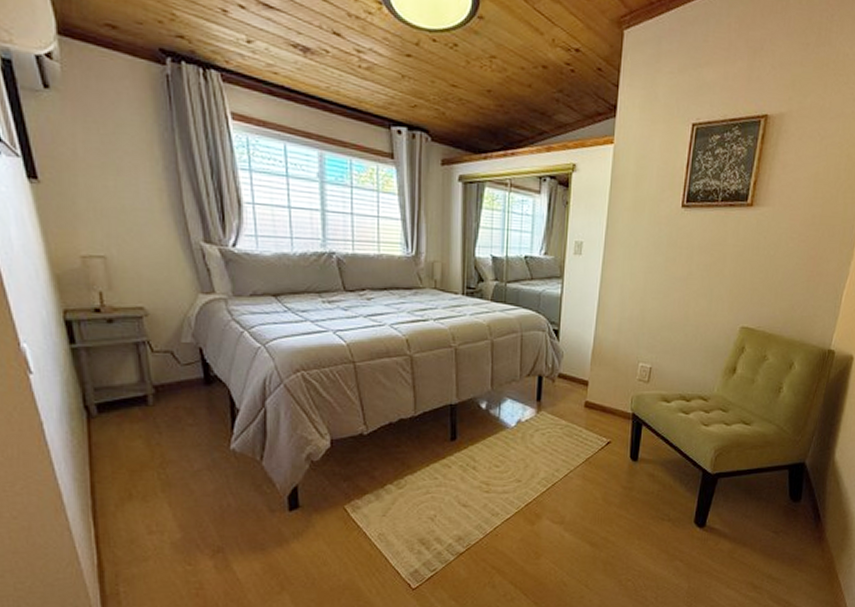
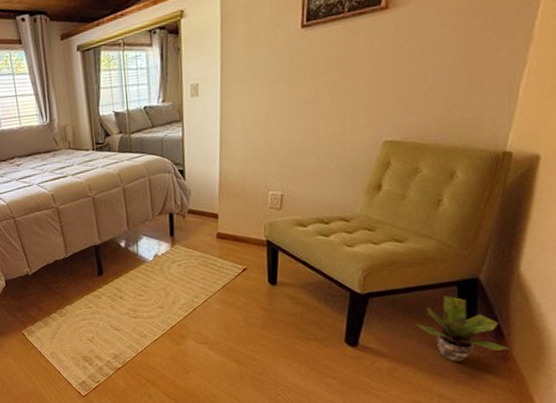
potted plant: none [754,479,824,543] -> present [416,296,510,362]

